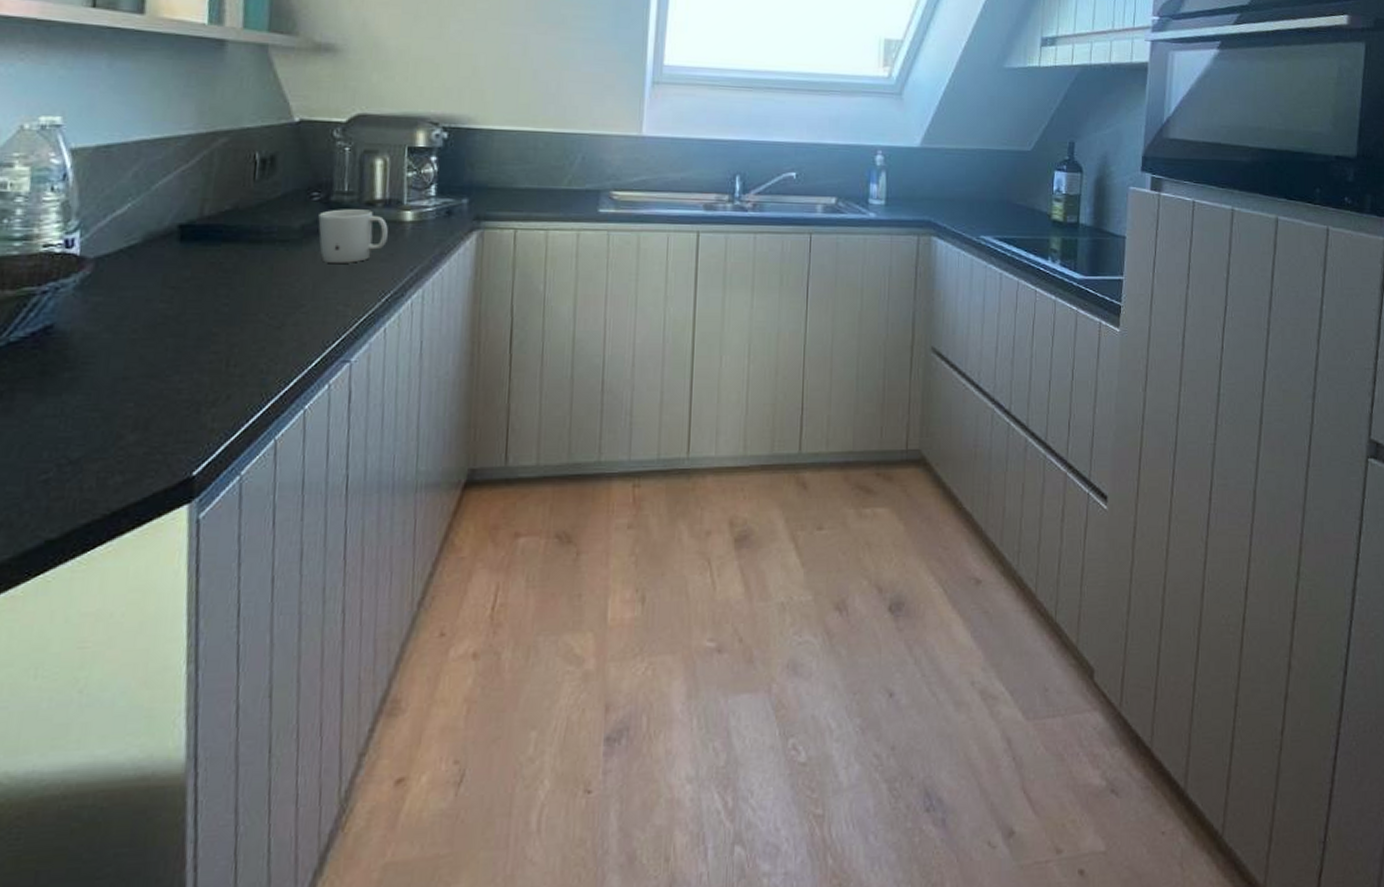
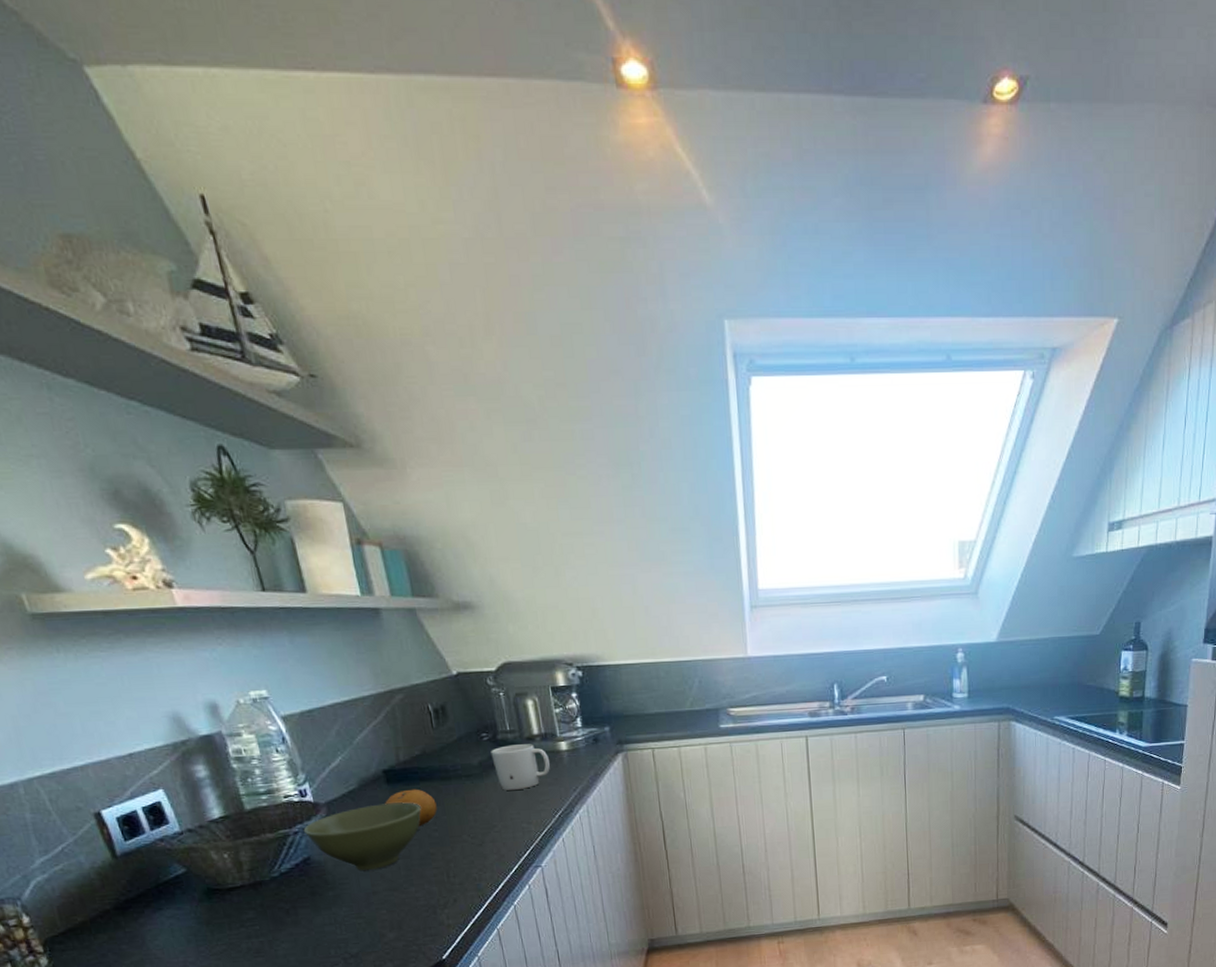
bowl: none [55,265,215,348] -> present [303,802,421,870]
fruit: none [170,250,236,298] -> present [385,789,437,827]

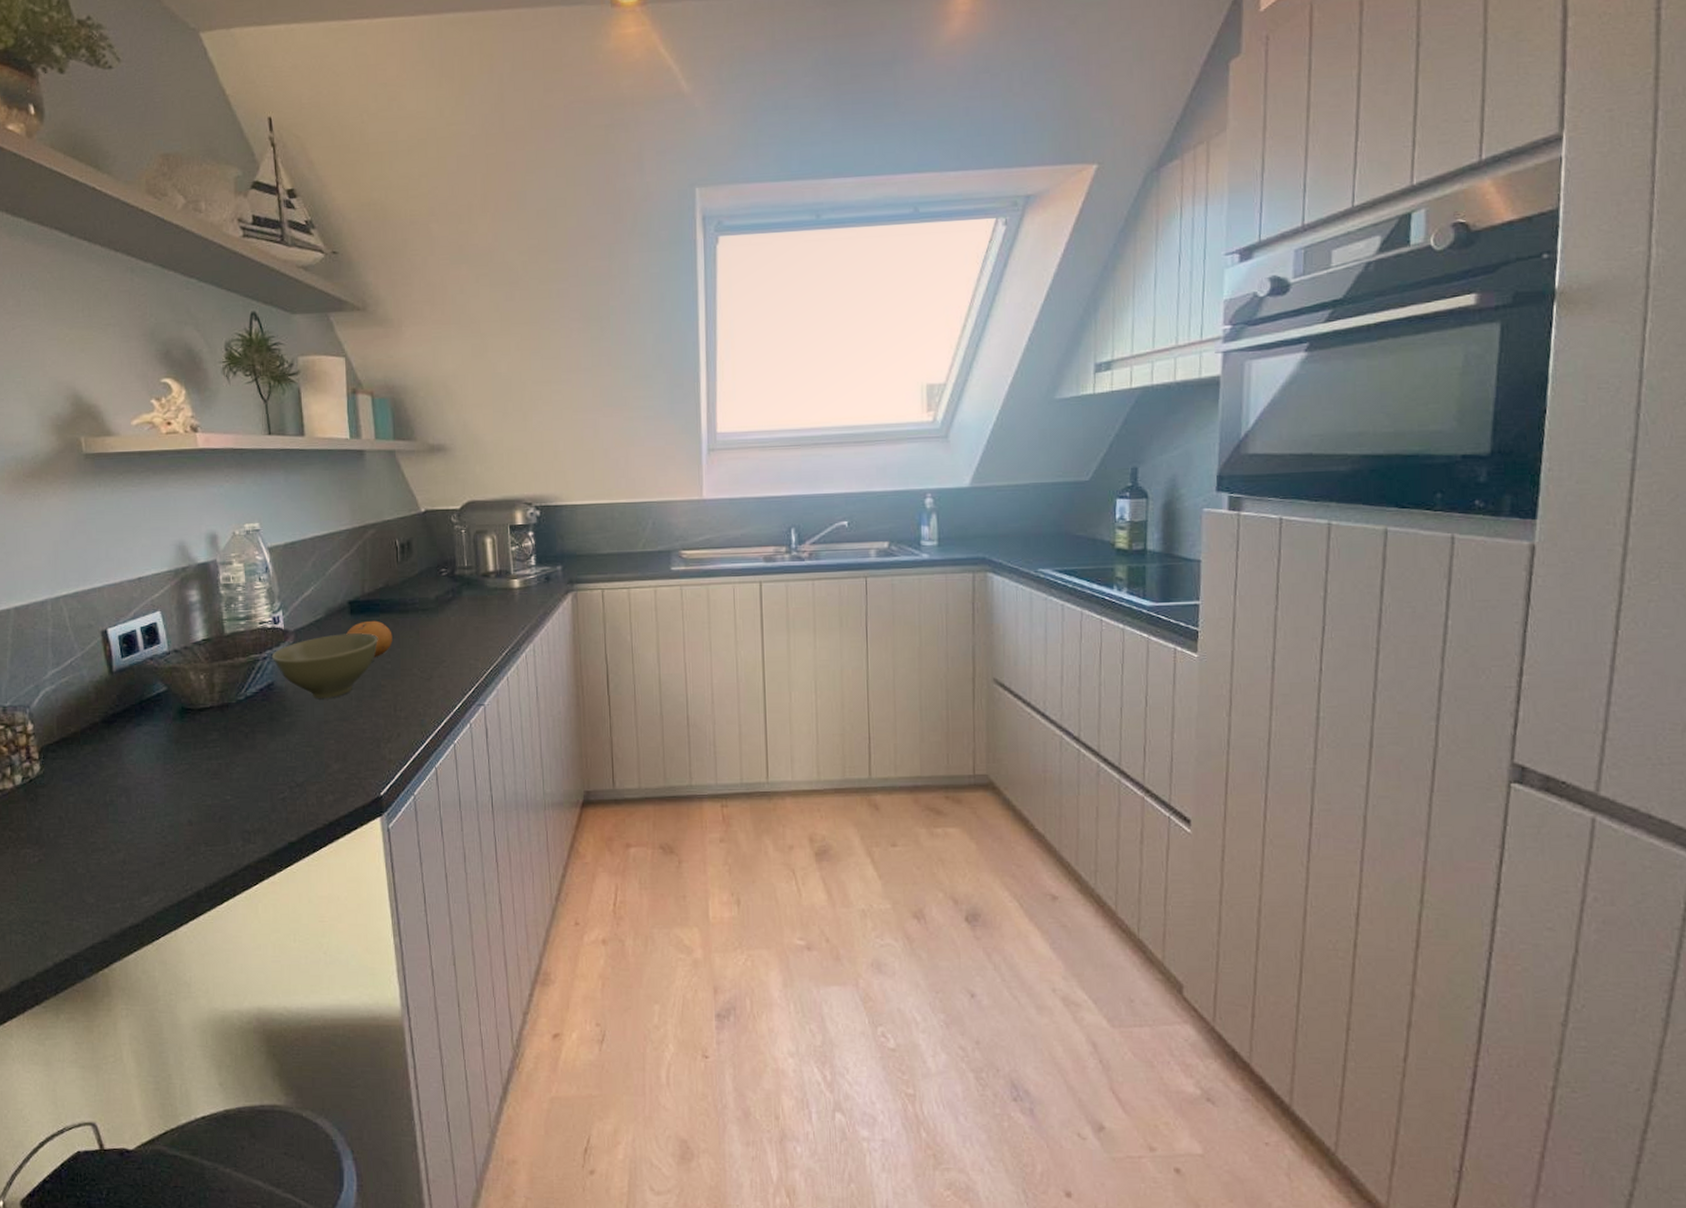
mug: present [490,744,551,791] -> none [448,580,502,627]

